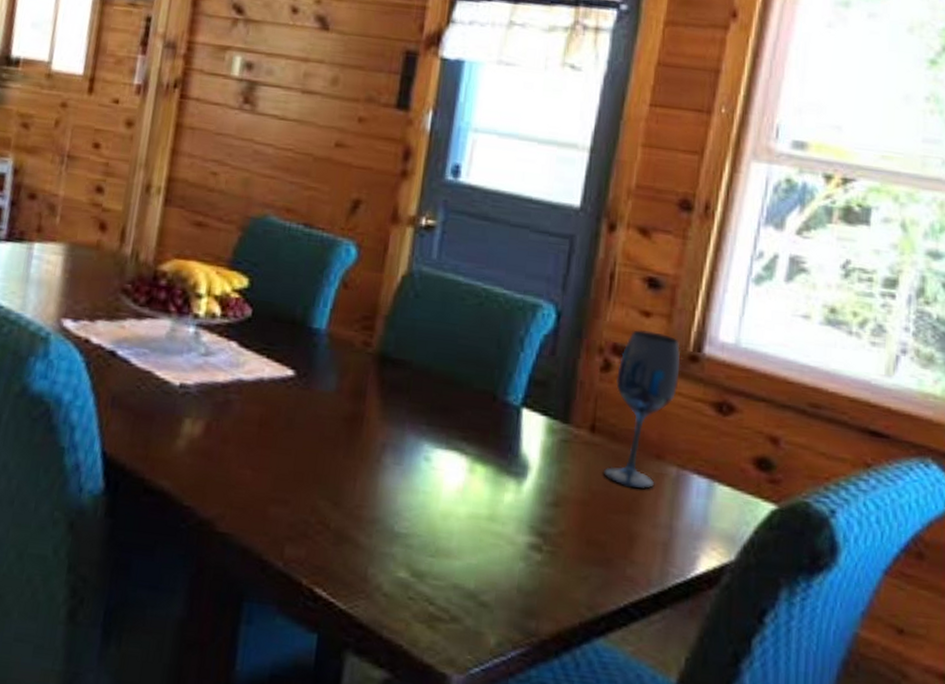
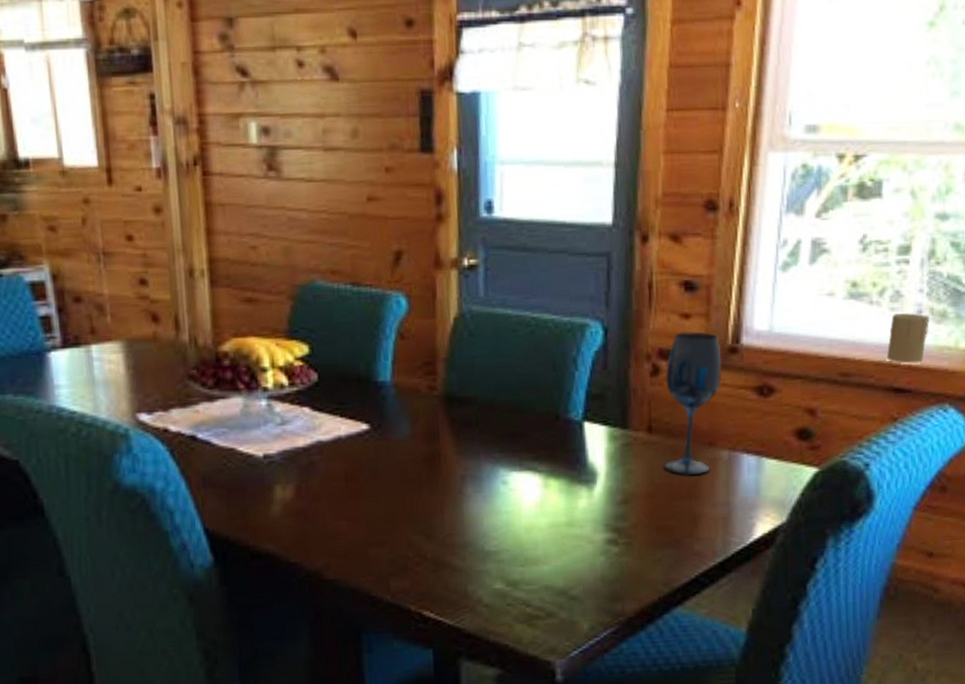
candle: none [863,349,914,408] -> present [886,313,929,364]

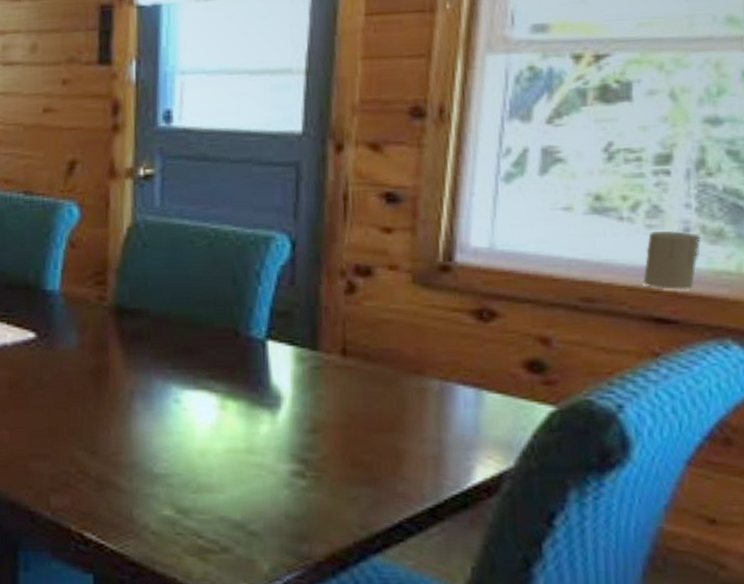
wineglass: present [664,331,722,476] -> none [361,247,431,406]

